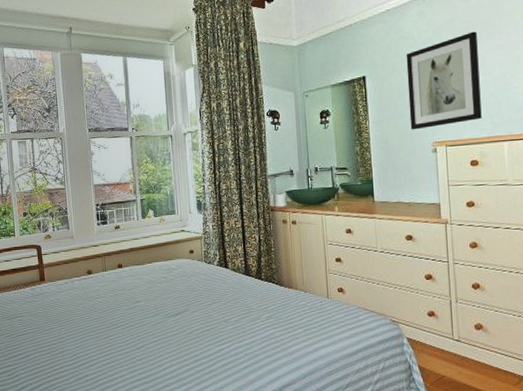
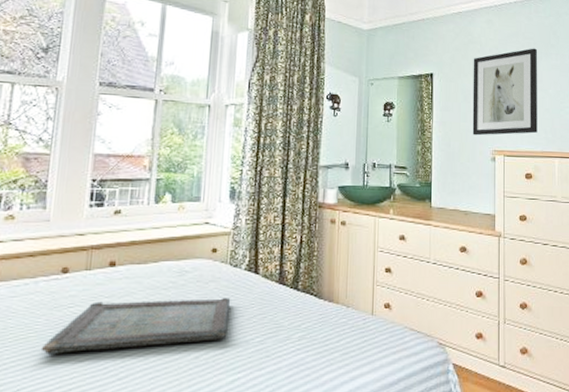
serving tray: none [83,288,210,331] -> present [40,298,231,354]

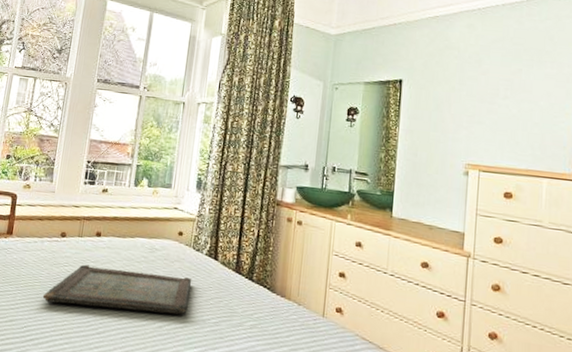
wall art: present [472,48,537,136] -> none [443,55,527,149]

